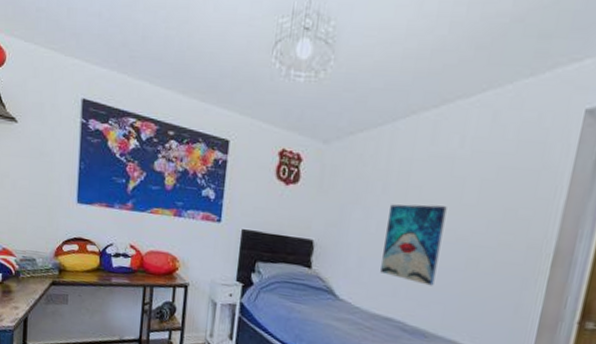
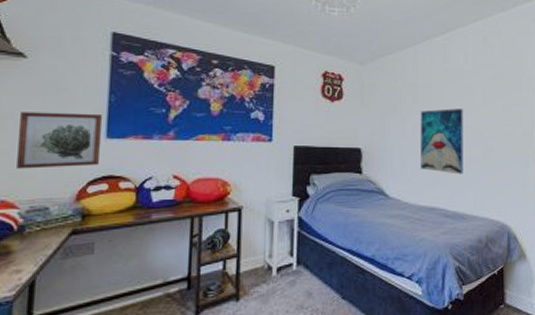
wall art: none [13,172,75,227] -> present [16,112,103,169]

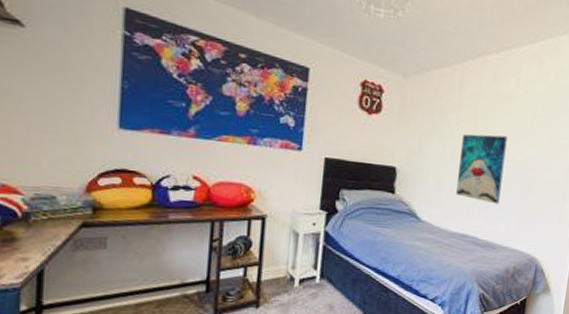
wall art: present [16,112,103,169] -> none [18,89,115,157]

